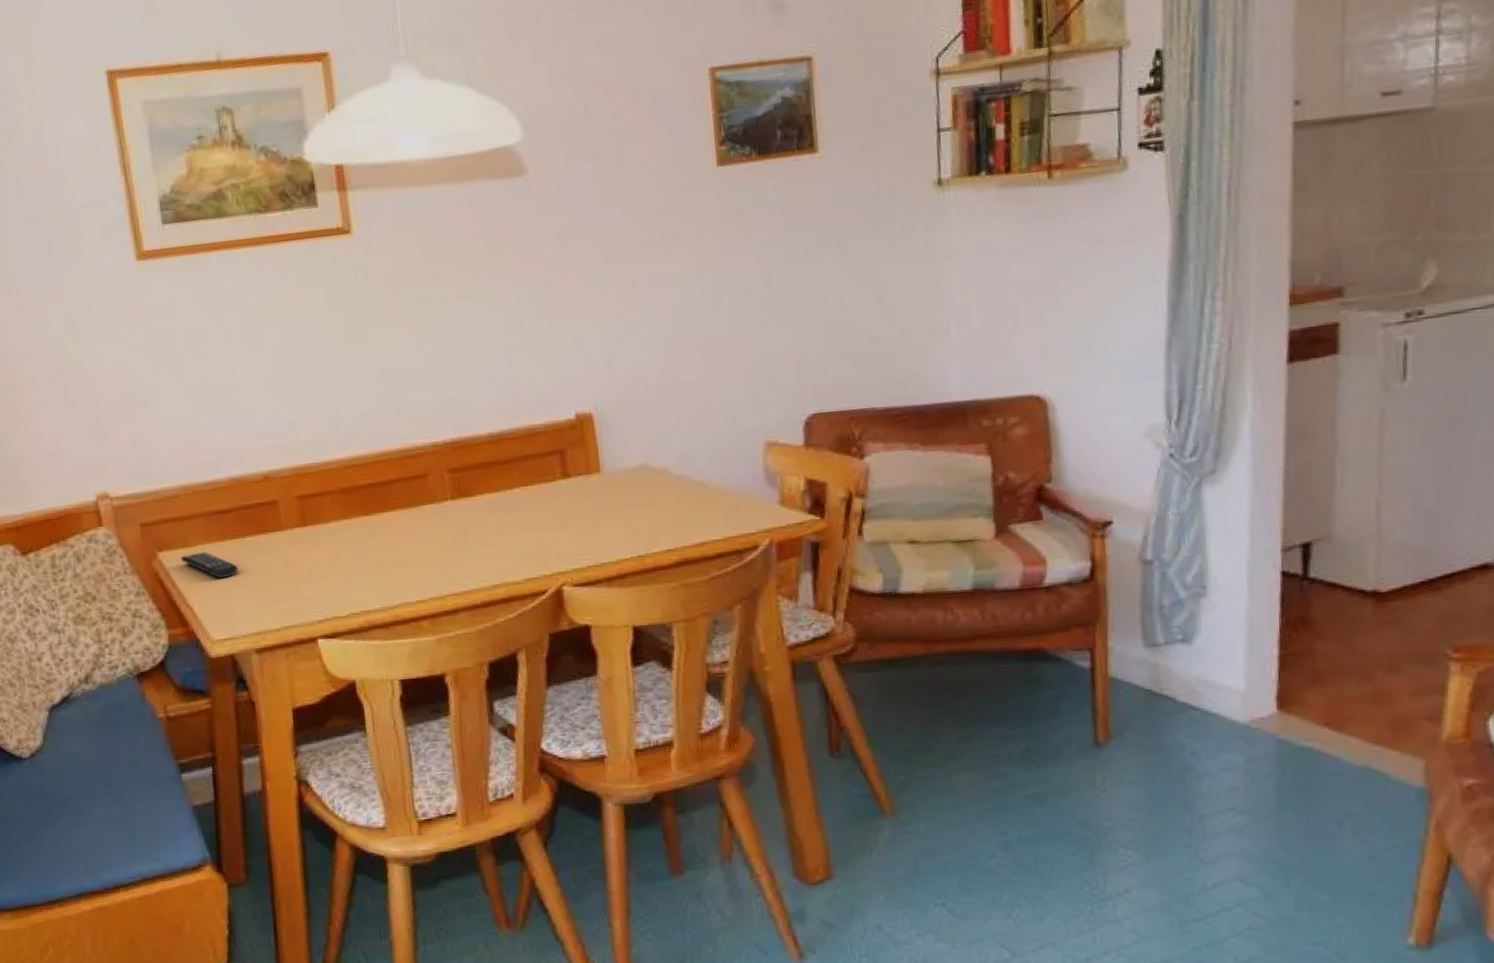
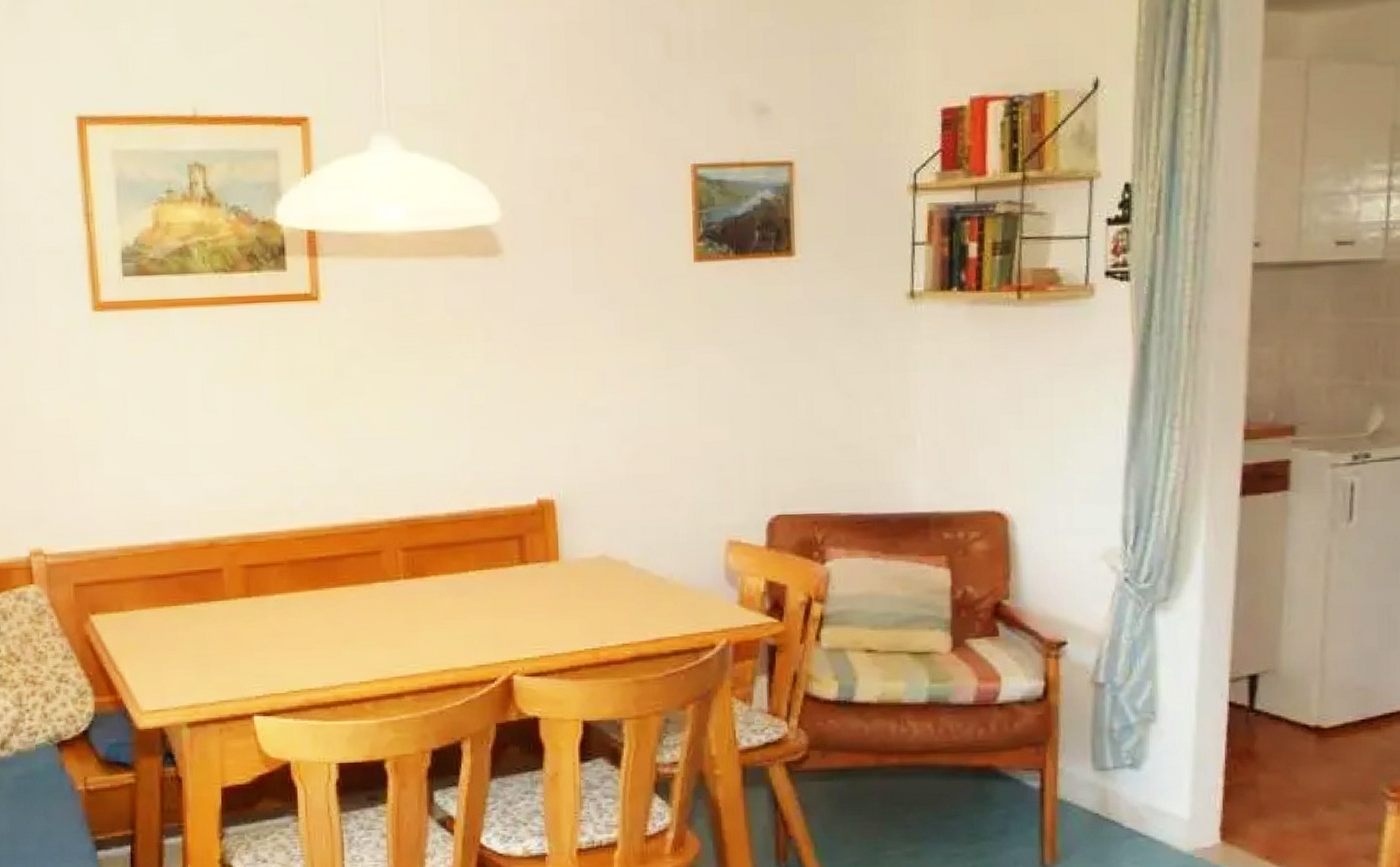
remote control: present [180,552,239,579] -> none [114,618,175,647]

